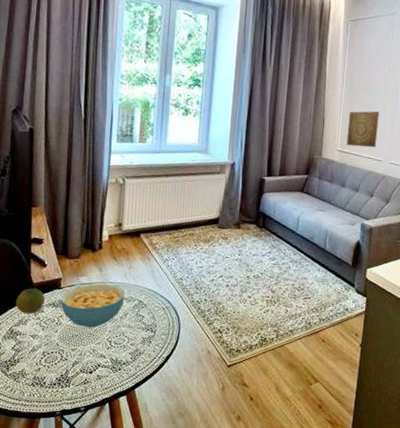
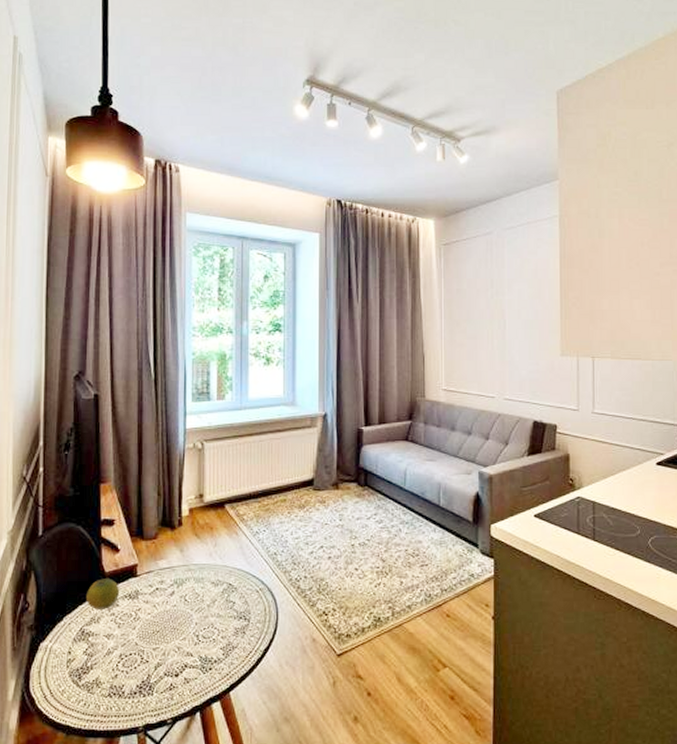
cereal bowl: present [60,283,126,328] -> none [137,566,212,621]
wall art: present [346,111,380,148] -> none [451,341,486,384]

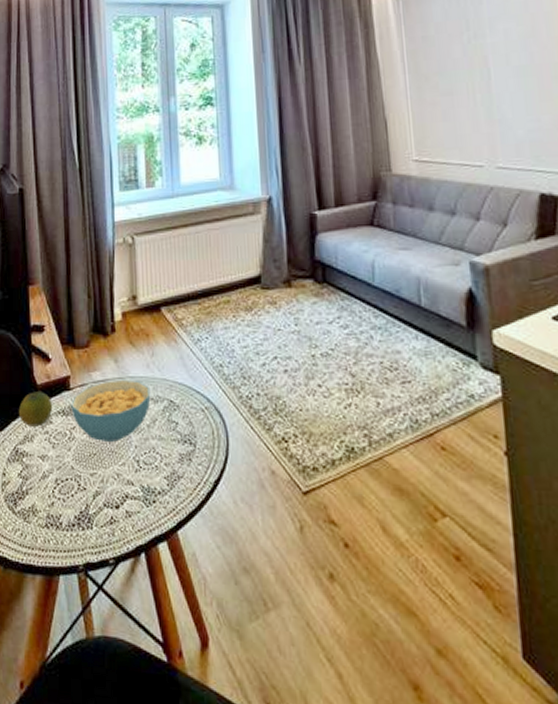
cereal bowl: none [137,566,212,621] -> present [71,379,151,443]

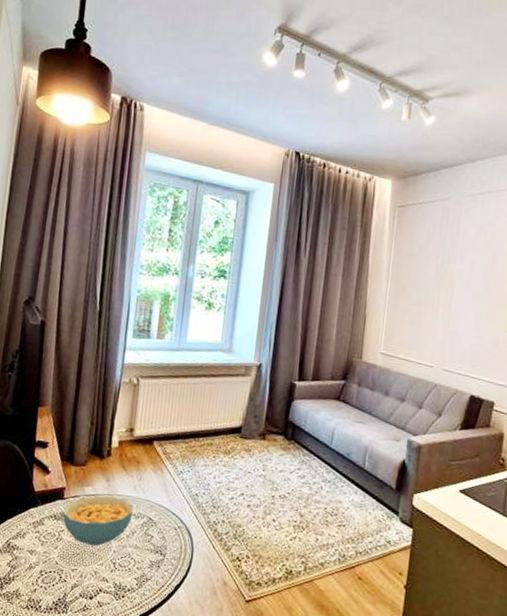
fruit: present [18,392,53,427] -> none [14,497,47,526]

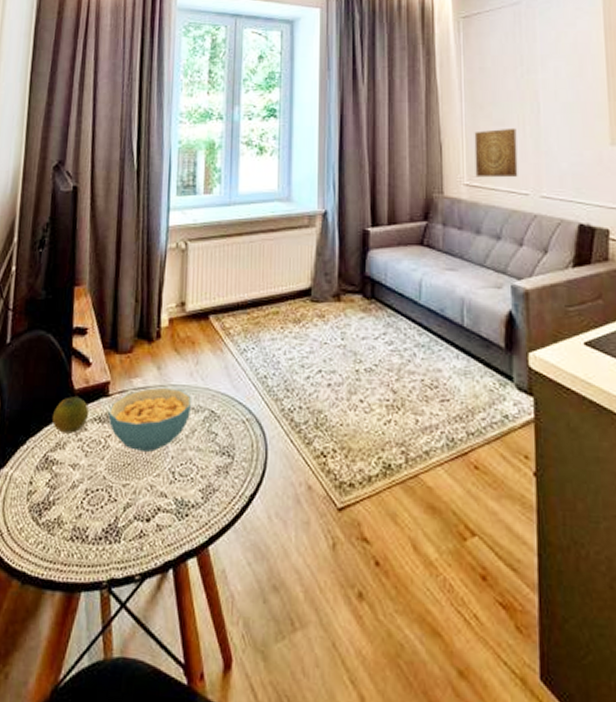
fruit: none [14,497,47,526] -> present [51,397,89,434]
wall art: none [391,308,431,352] -> present [474,128,518,178]

